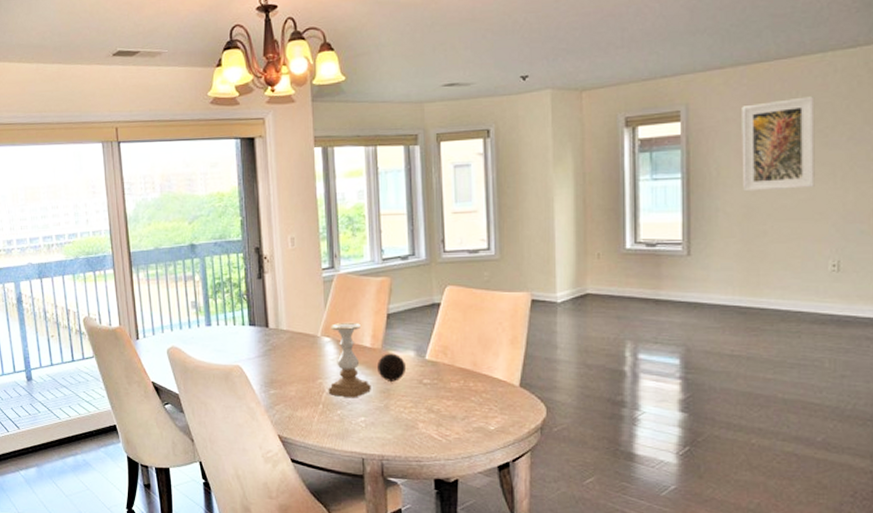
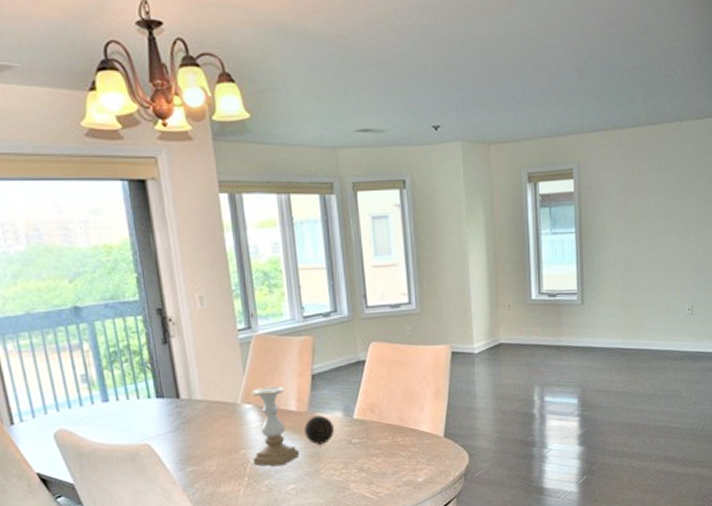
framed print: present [742,96,815,192] -> none [621,160,675,245]

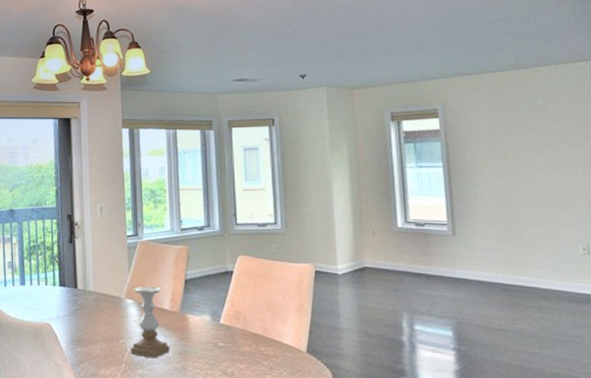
decorative ball: present [304,415,335,445] -> none [176,316,203,344]

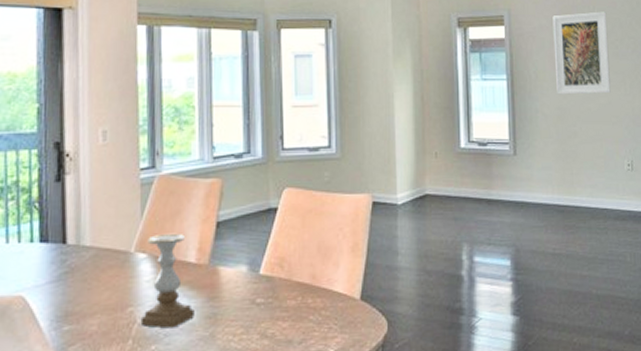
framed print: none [490,101,560,181] -> present [552,11,611,95]

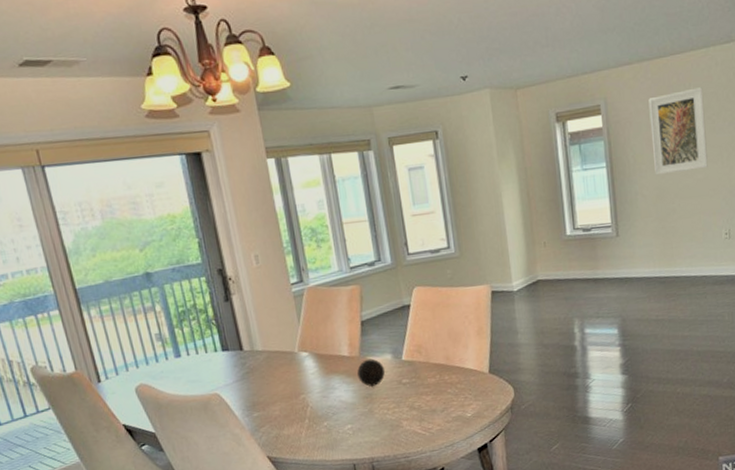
candle holder: present [140,233,195,329] -> none [307,333,354,409]
decorative ball: none [203,269,238,304] -> present [357,358,386,387]

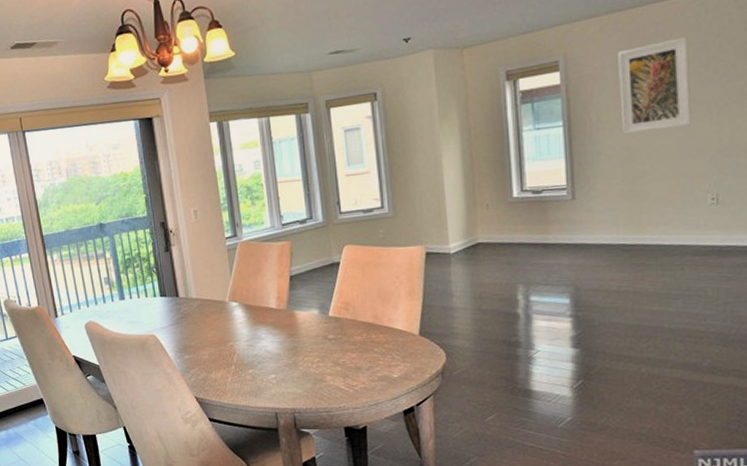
decorative ball: present [357,358,386,387] -> none [284,312,312,339]

